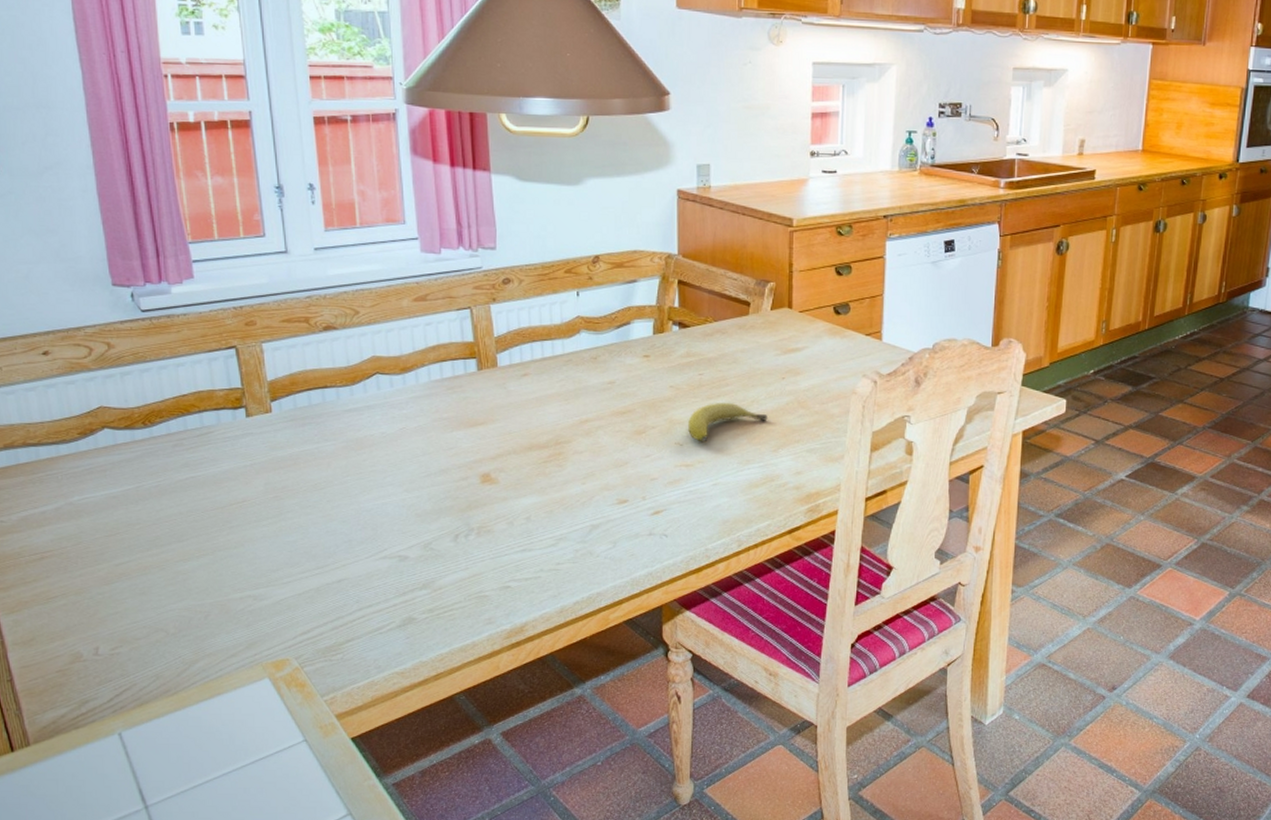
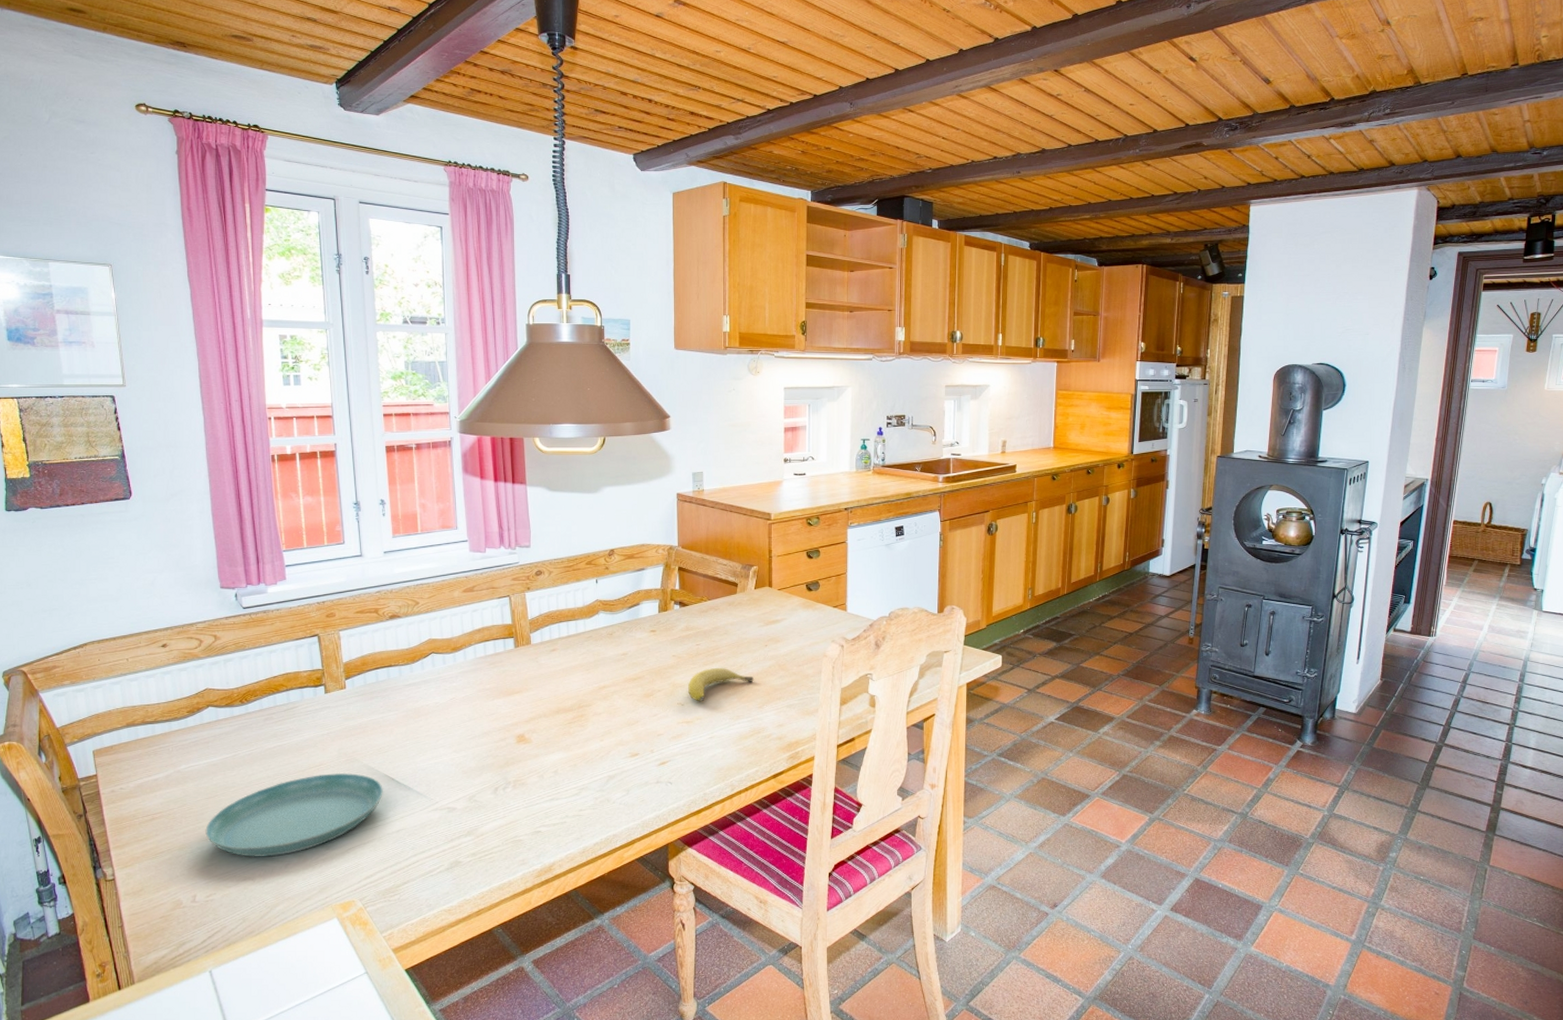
saucer: none [106,511,320,607] -> present [205,772,383,858]

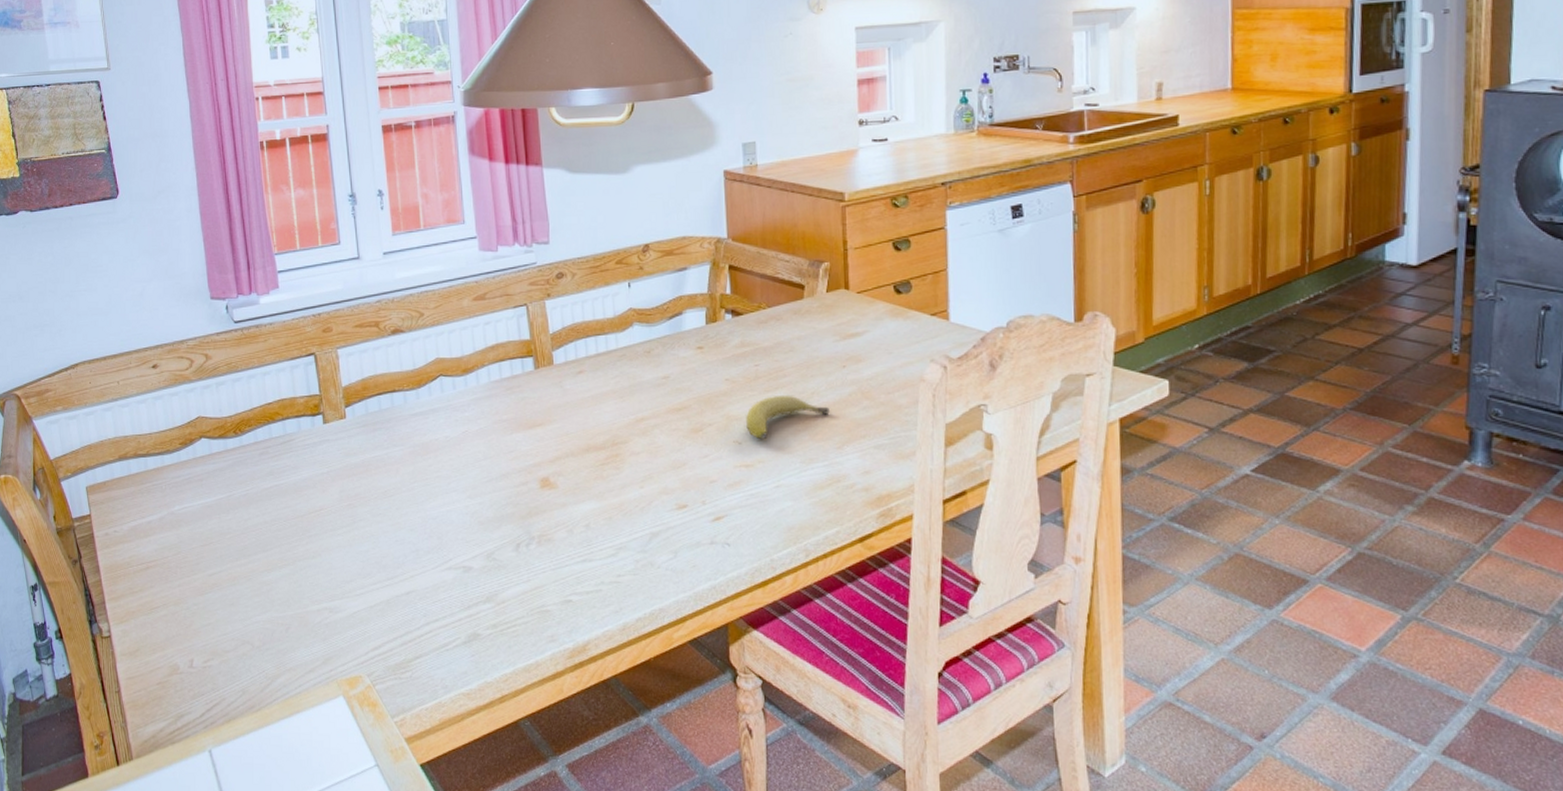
saucer: present [205,772,383,858] -> none [201,519,390,619]

